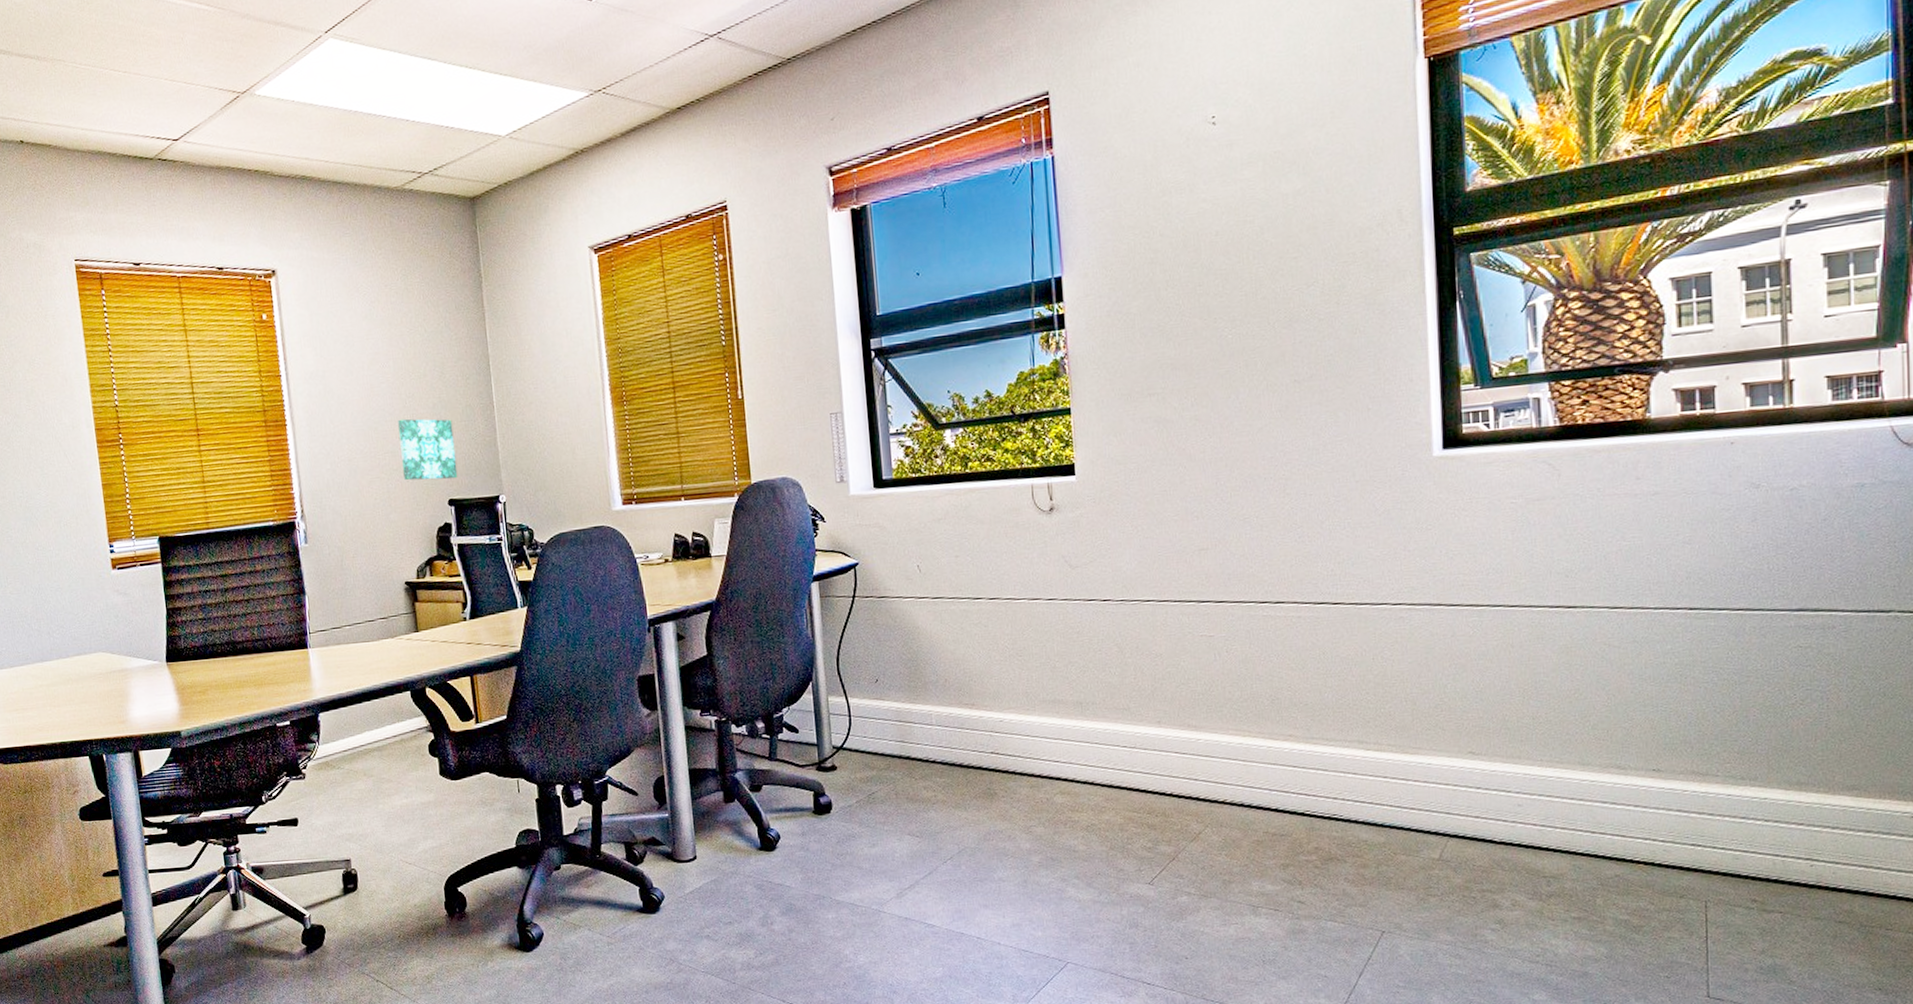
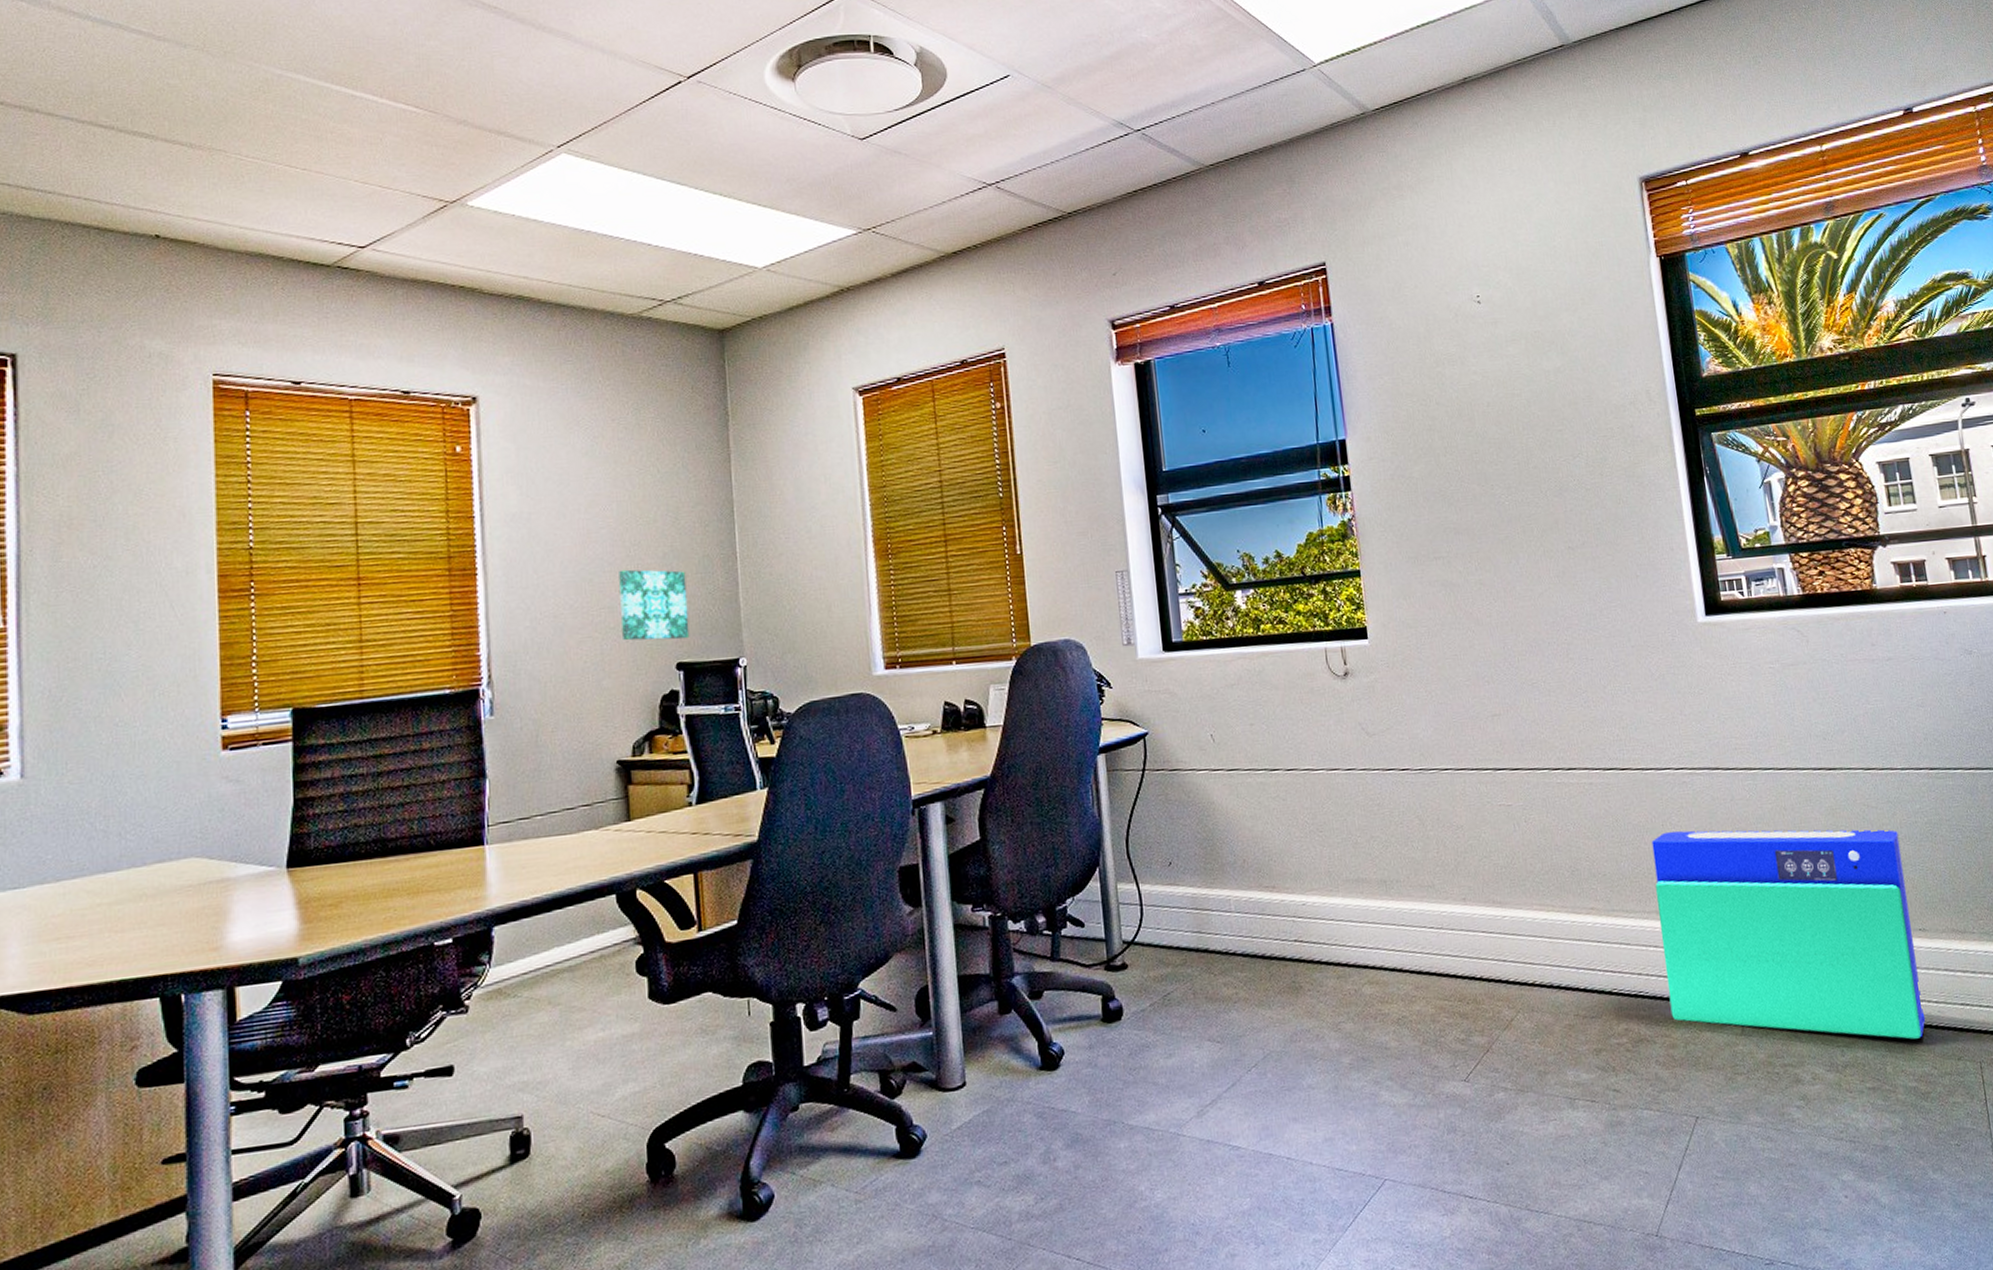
air purifier: none [1359,664,1648,875] -> present [1651,829,1926,1040]

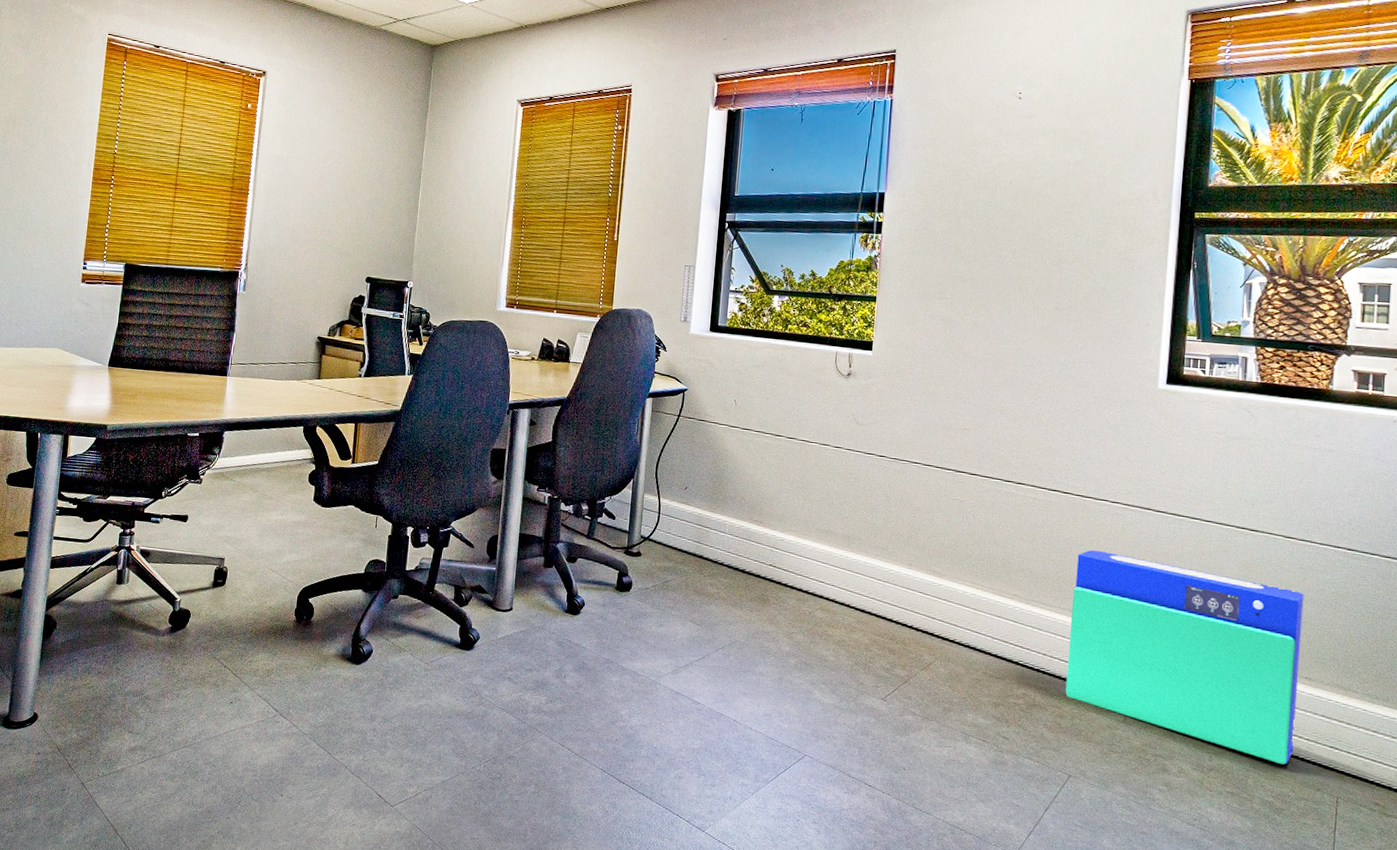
wall art: present [619,569,690,641] -> none [334,206,382,262]

